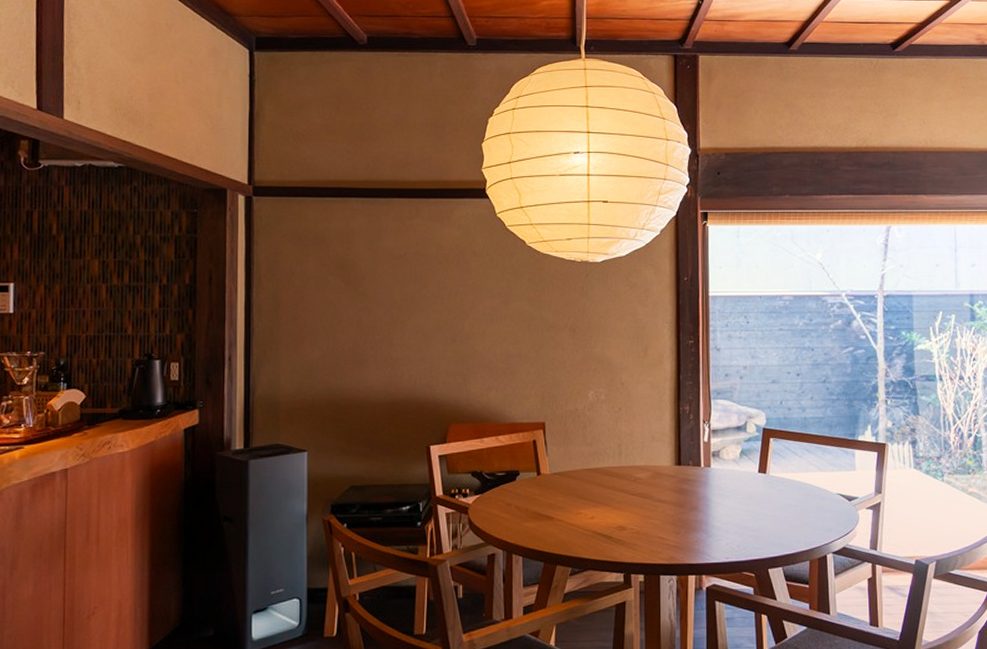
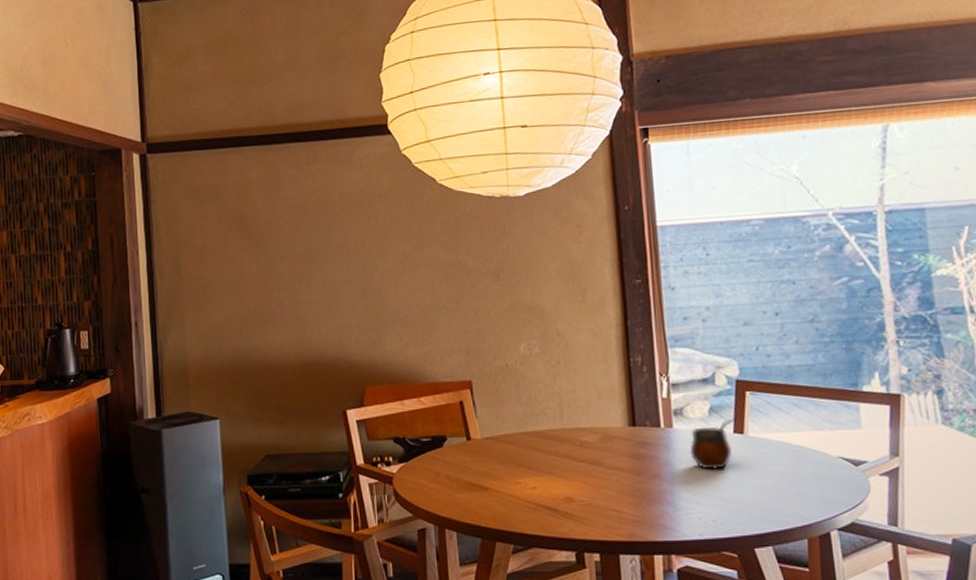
gourd: none [723,457,766,503] -> present [690,415,743,470]

